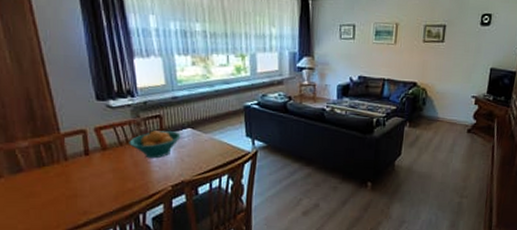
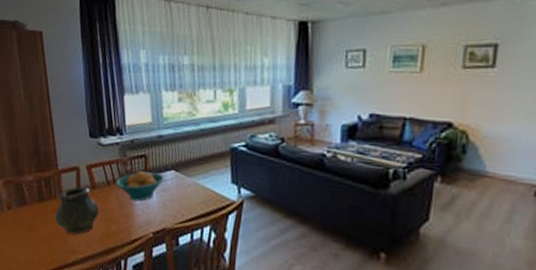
vase: none [59,149,113,196] -> present [54,187,100,235]

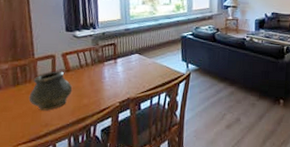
fruit bowl: present [115,171,164,202] -> none [88,56,130,79]

